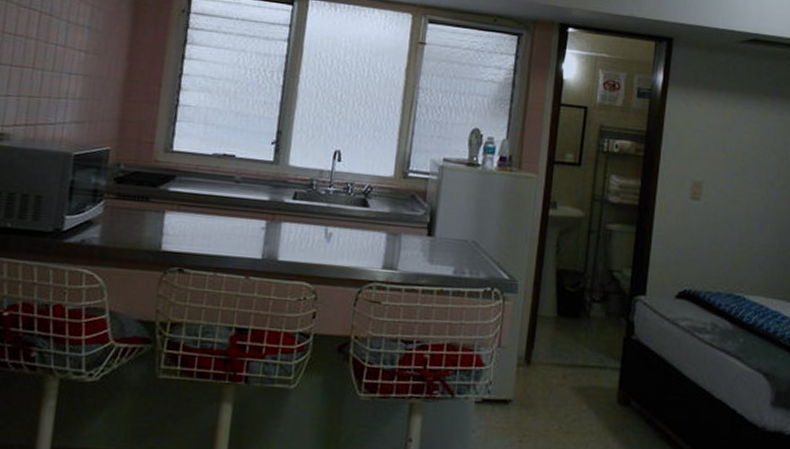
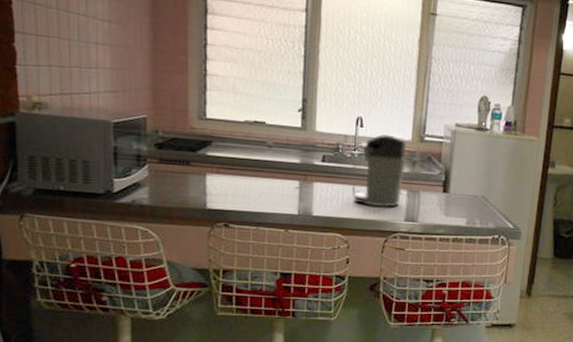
coffee maker: none [325,168,404,253] -> present [353,133,421,208]

